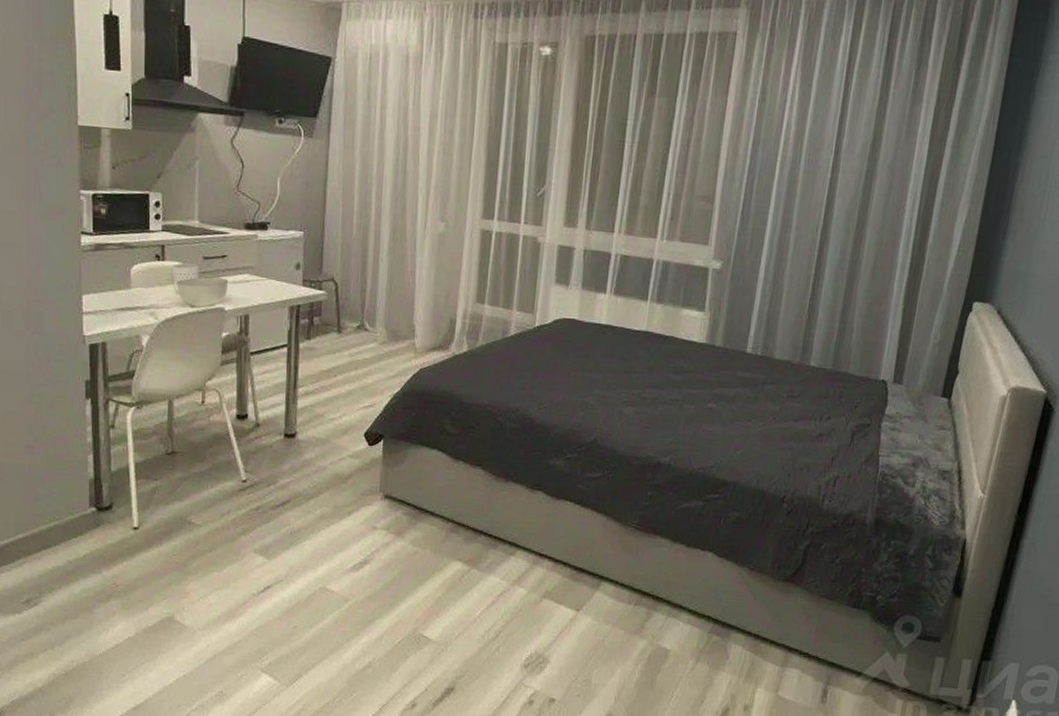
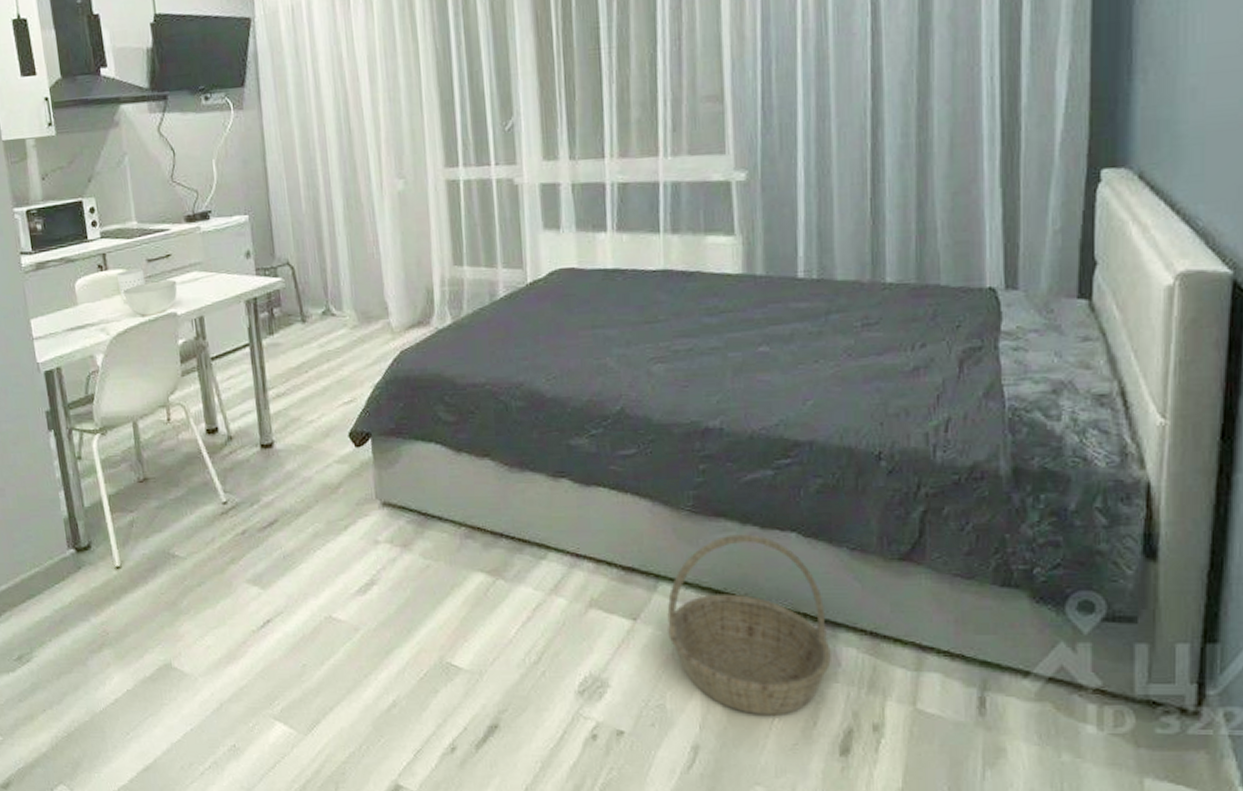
basket: none [602,549,724,694] -> present [667,534,831,715]

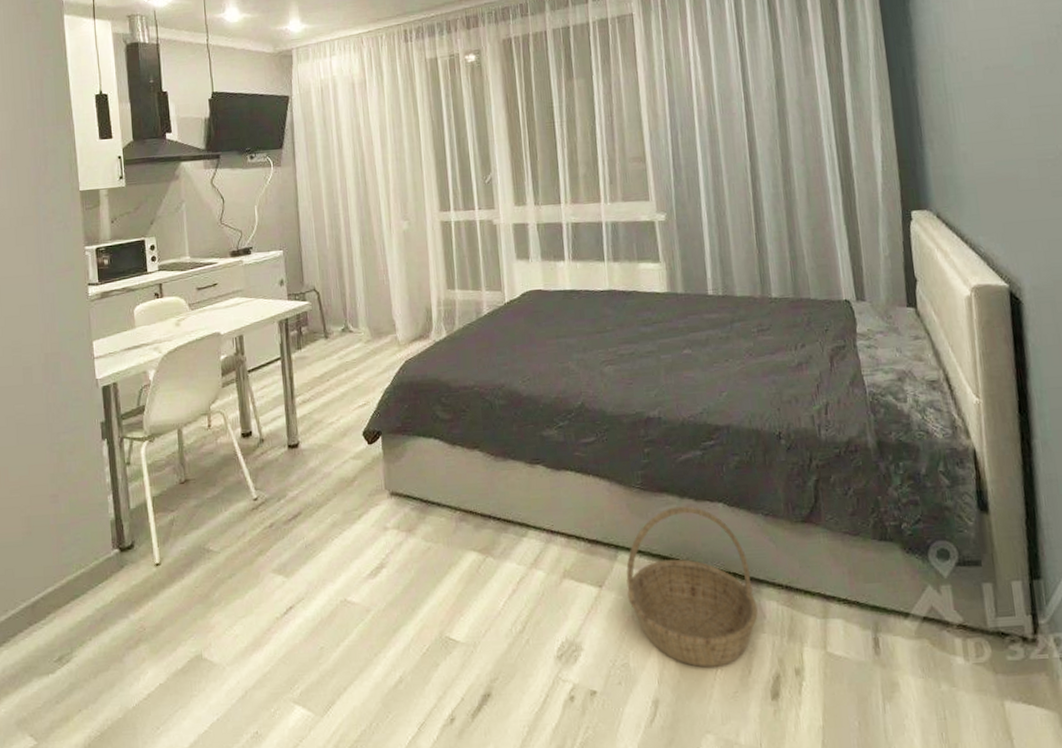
mug: present [116,268,146,301] -> none [170,296,195,324]
bowl: present [124,280,178,317] -> none [176,305,222,337]

